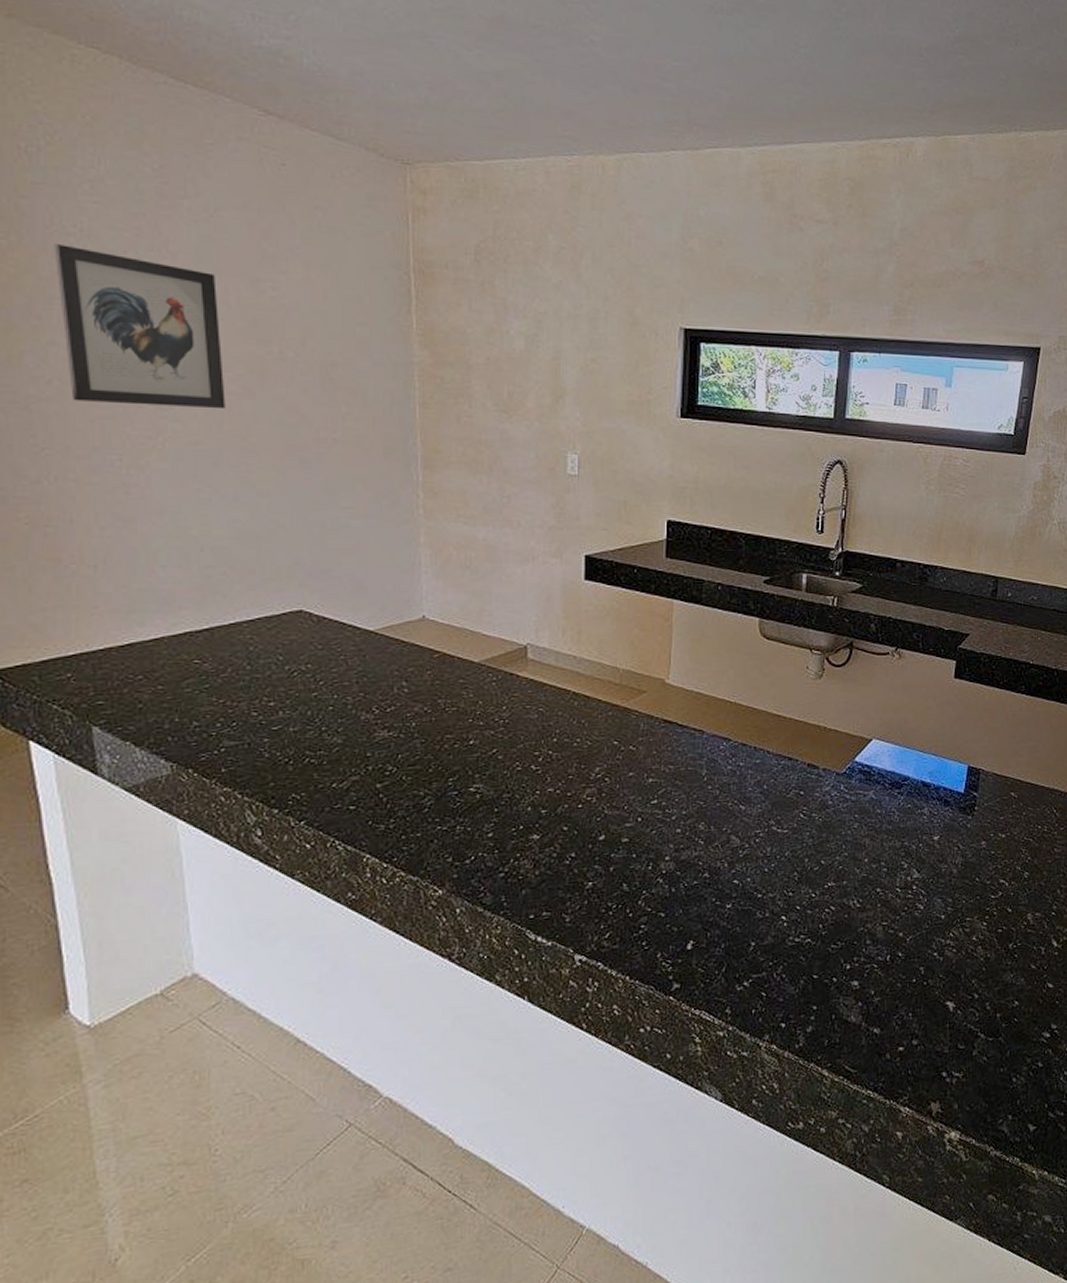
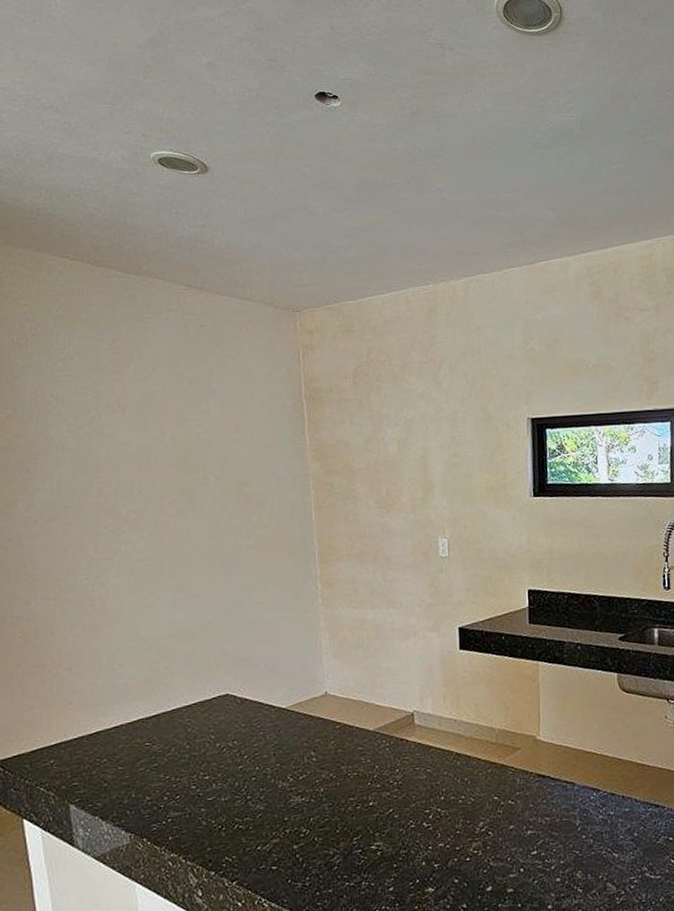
wall art: present [54,244,225,410] -> none [38,411,165,535]

